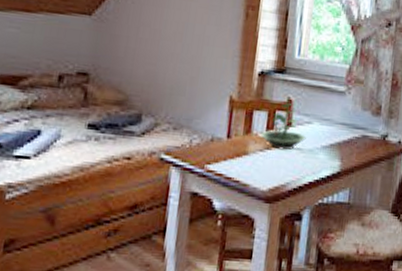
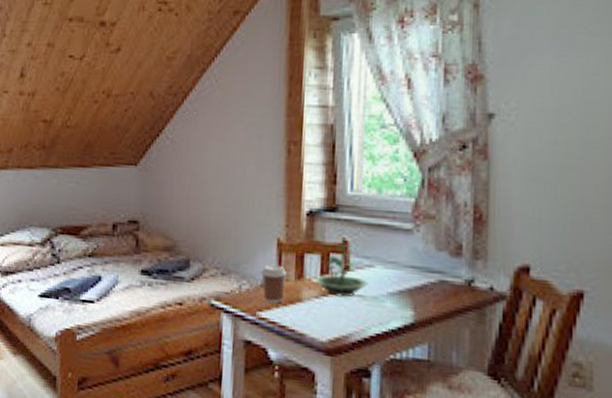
coffee cup: none [211,120,237,157] -> present [260,264,287,303]

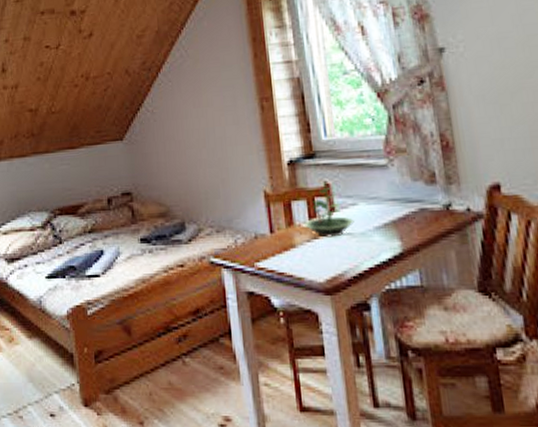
coffee cup: present [260,264,287,303] -> none [252,215,278,252]

